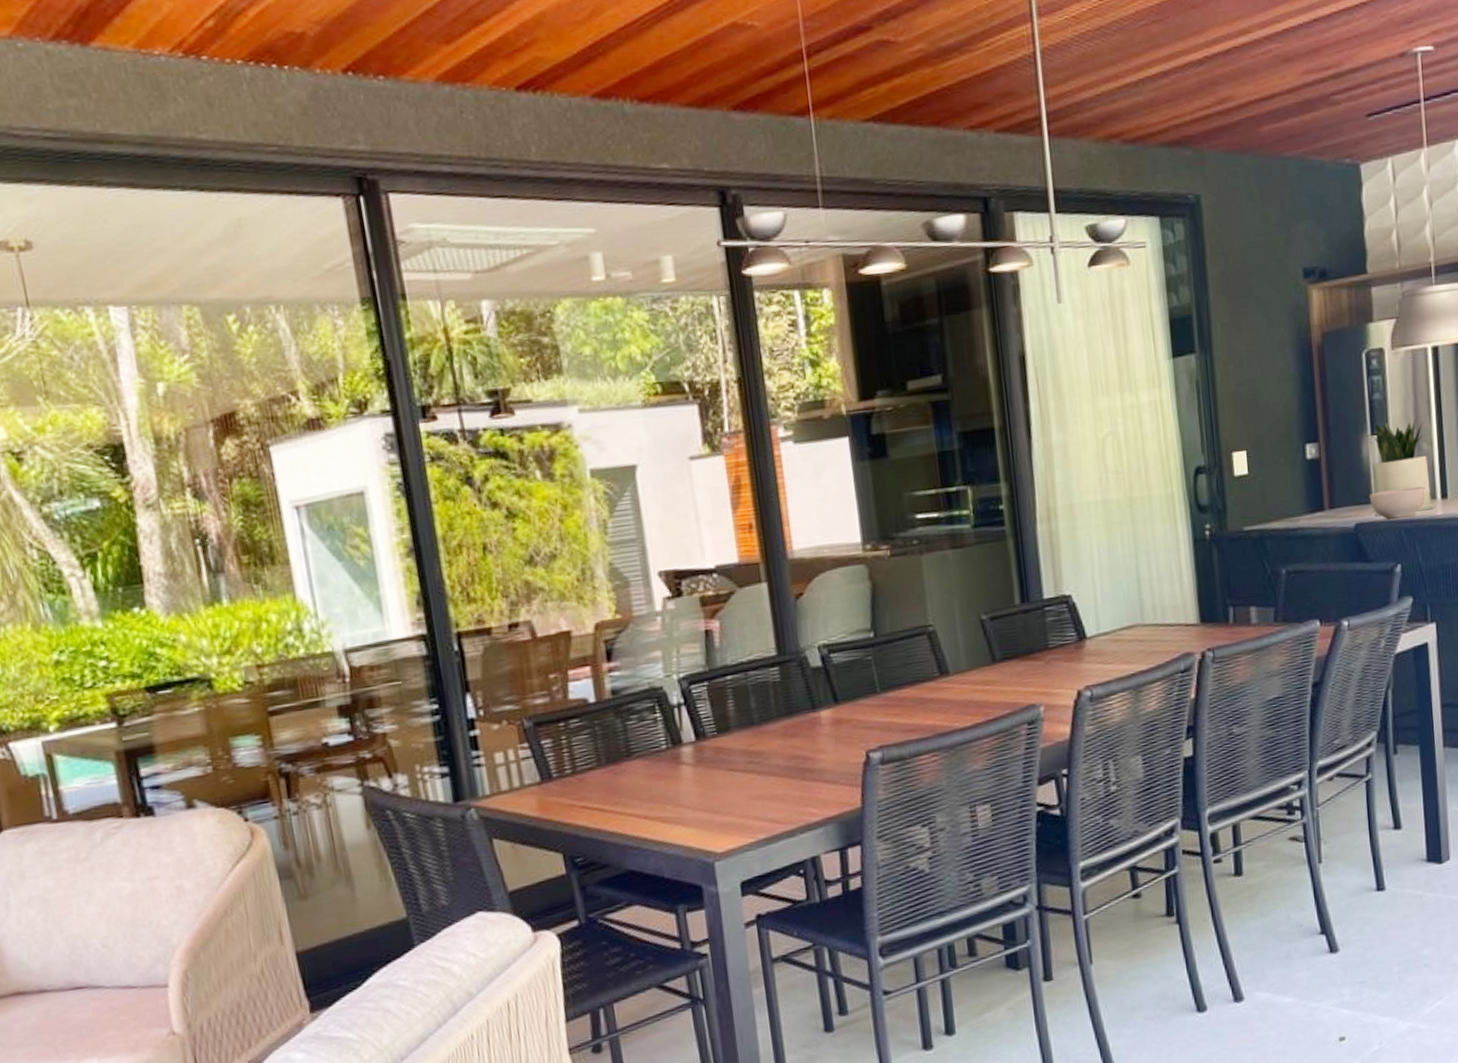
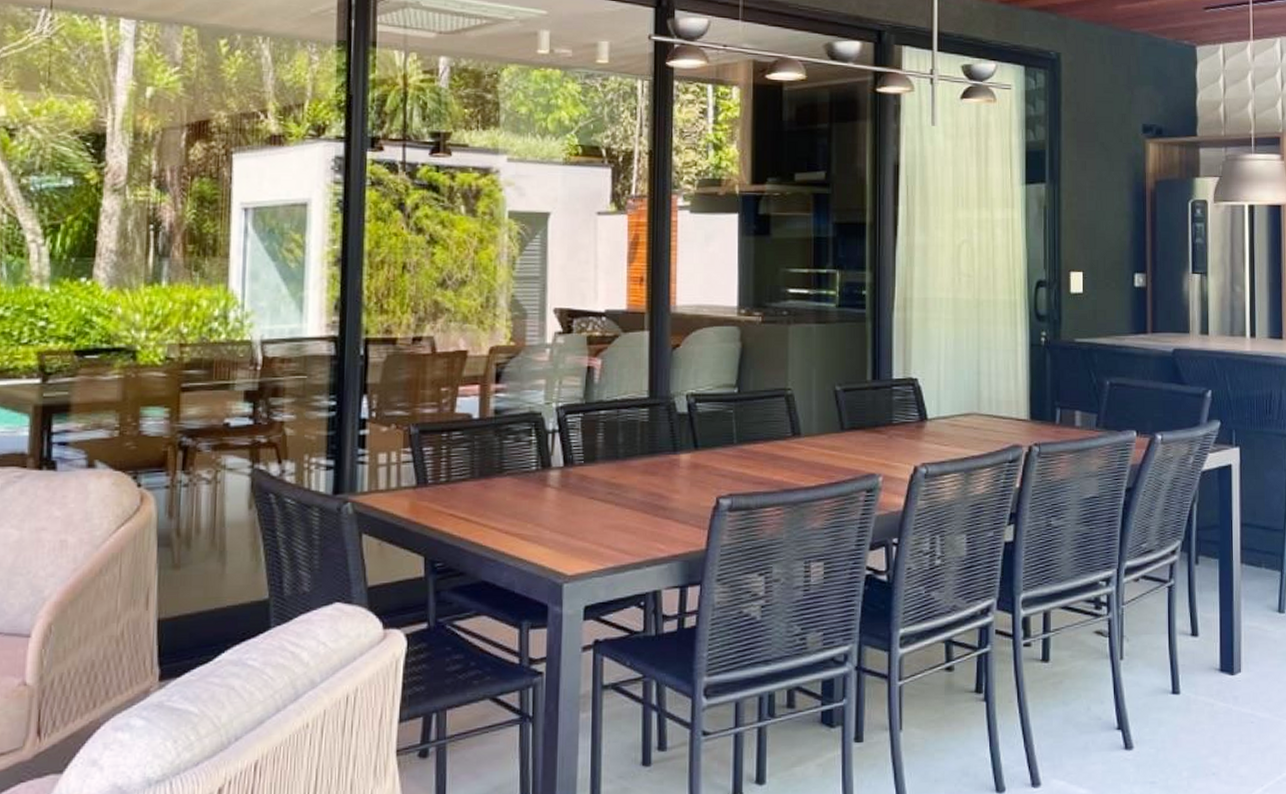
bowl: present [1369,486,1426,520] -> none [1187,323,1237,349]
planter: present [1371,416,1438,517] -> none [1188,262,1247,346]

